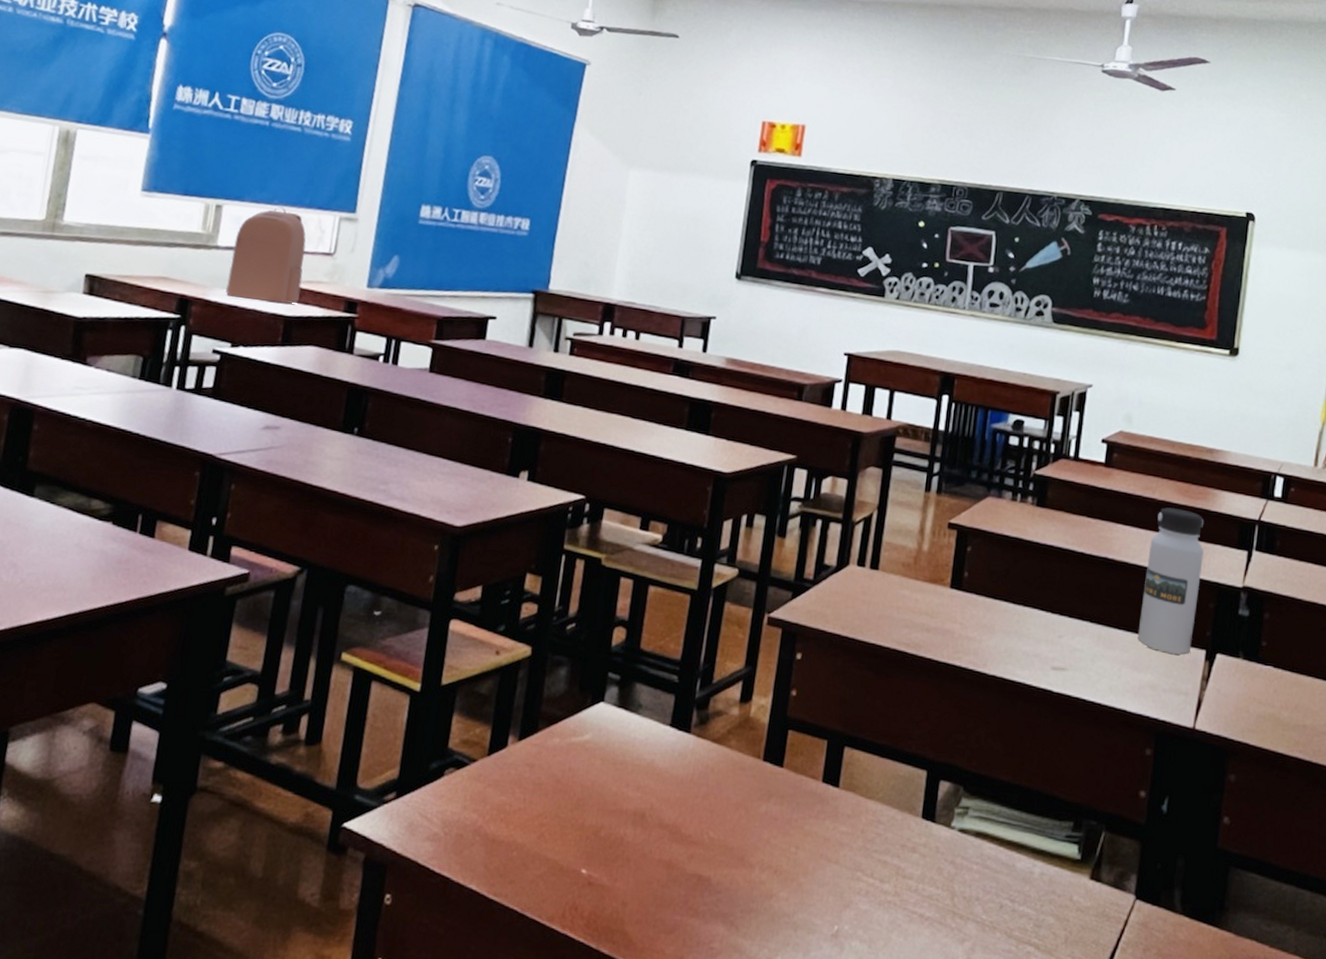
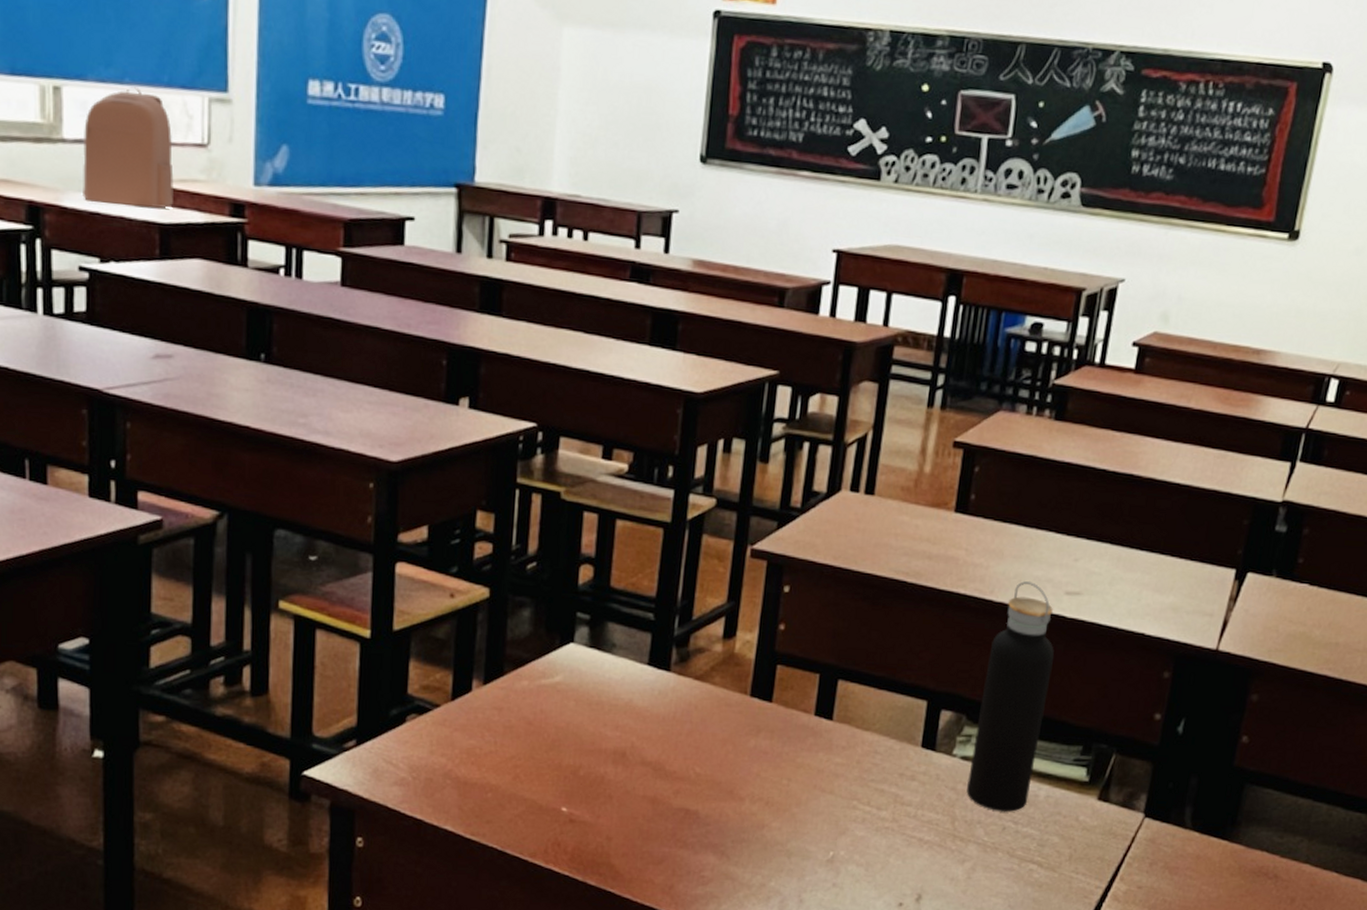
water bottle: none [965,655,1044,889] -> present [967,581,1054,812]
water bottle: present [1137,507,1204,655] -> none [1161,417,1244,575]

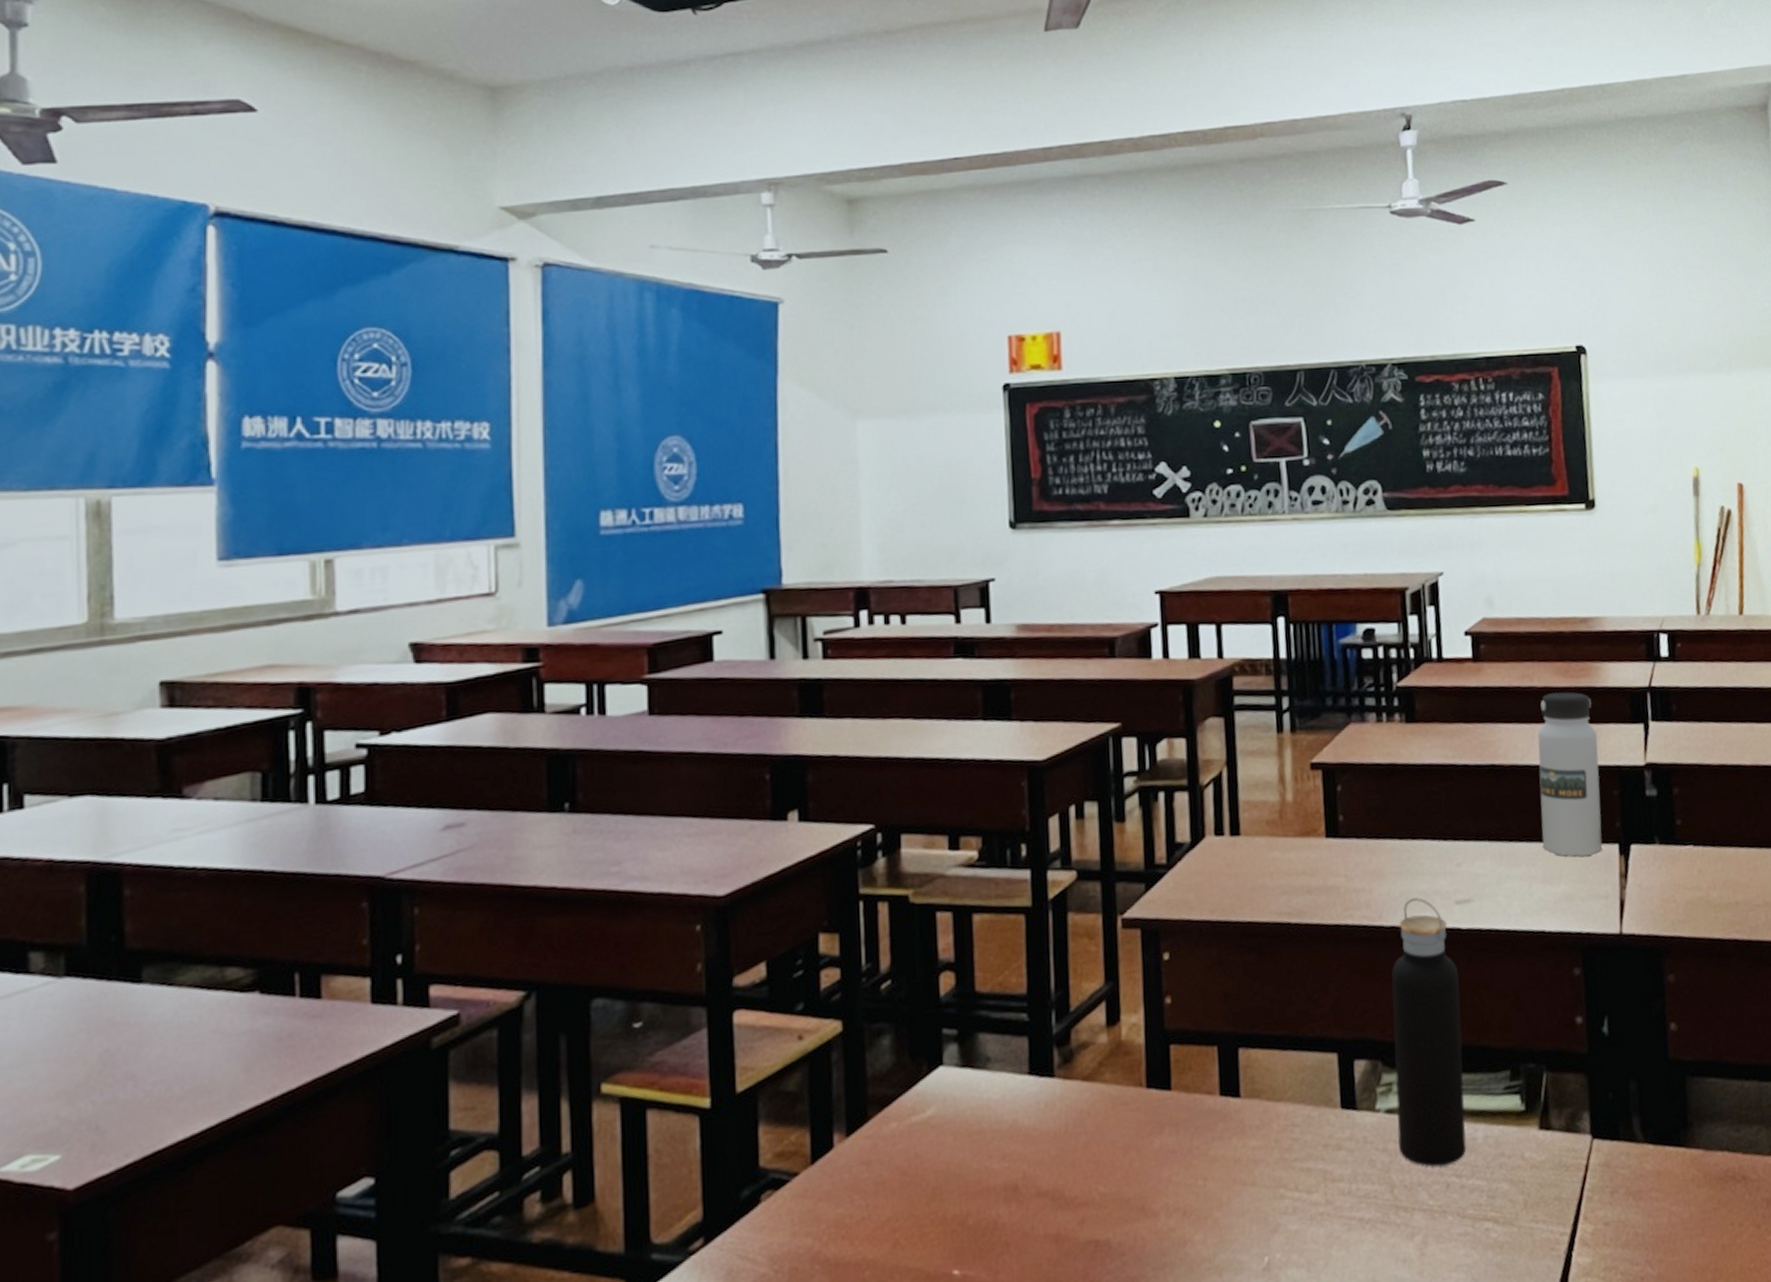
backpack: present [83,87,174,208] -> none [359,547,460,674]
water bottle: none [1161,417,1244,575] -> present [1537,692,1603,857]

